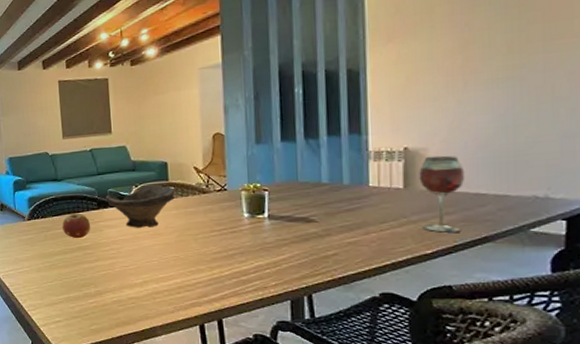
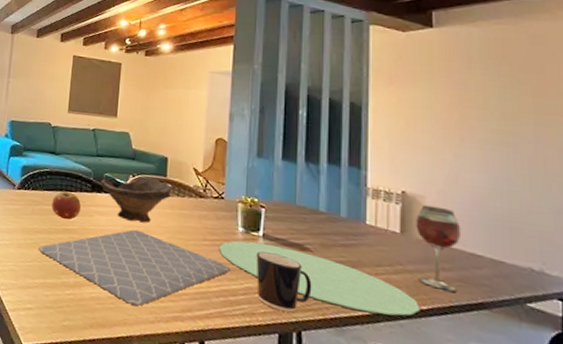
placemat: none [57,235,241,300] -> present [38,229,231,306]
placemat: none [226,223,425,267] -> present [218,240,420,317]
mug: none [263,230,320,280] -> present [256,251,312,313]

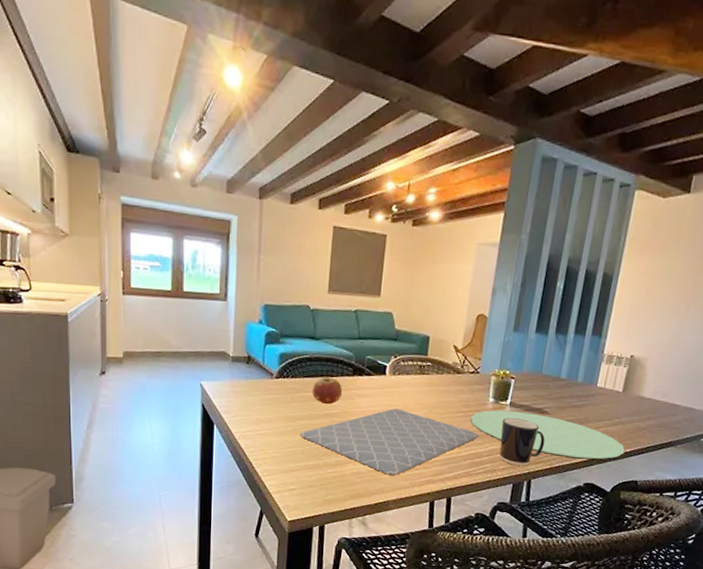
bowl: present [101,177,172,224] -> none [362,357,432,402]
wineglass: present [416,205,462,292] -> none [628,366,670,436]

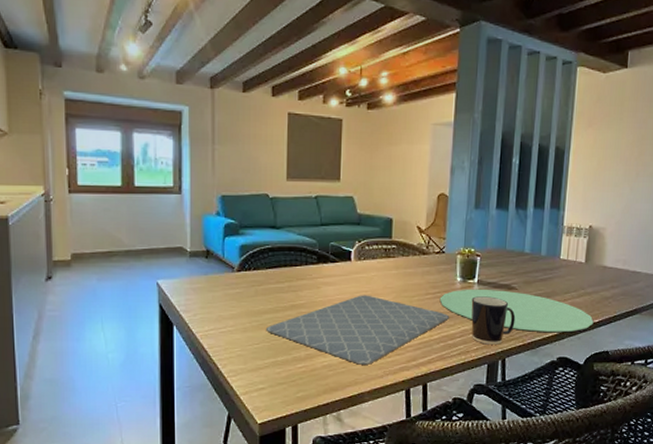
fruit: present [311,377,343,405] -> none [275,266,308,296]

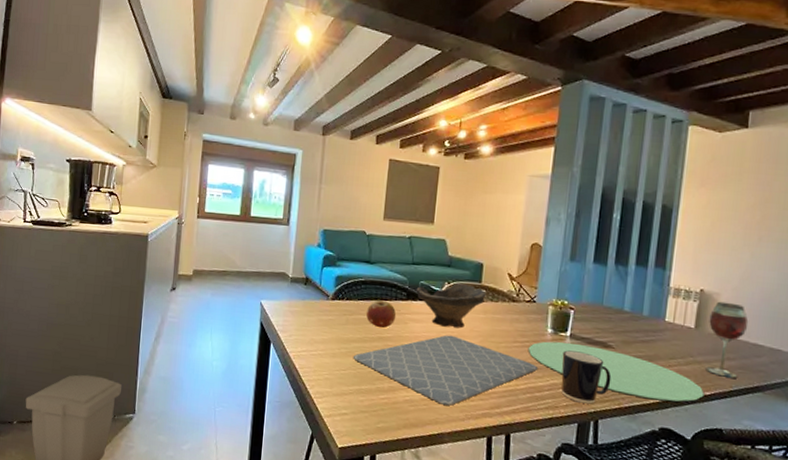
fruit: none [275,266,308,296] -> present [366,300,397,329]
bowl: none [326,242,397,287] -> present [416,283,487,329]
wineglass: none [594,235,629,304] -> present [705,301,749,378]

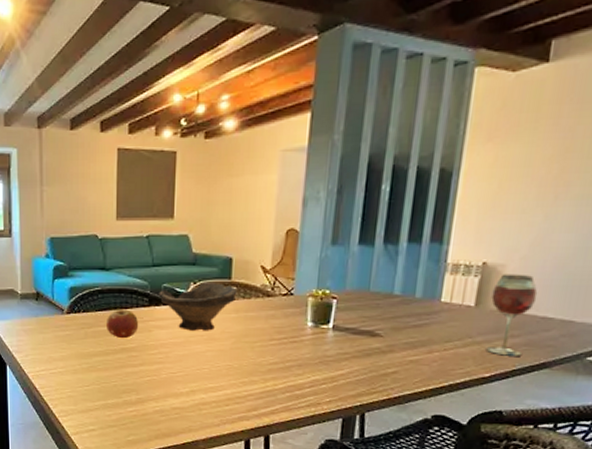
placemat: present [352,335,538,406] -> none [95,339,298,412]
placemat: present [528,341,704,403] -> none [286,335,484,388]
mug: present [561,350,612,404] -> none [323,343,380,398]

